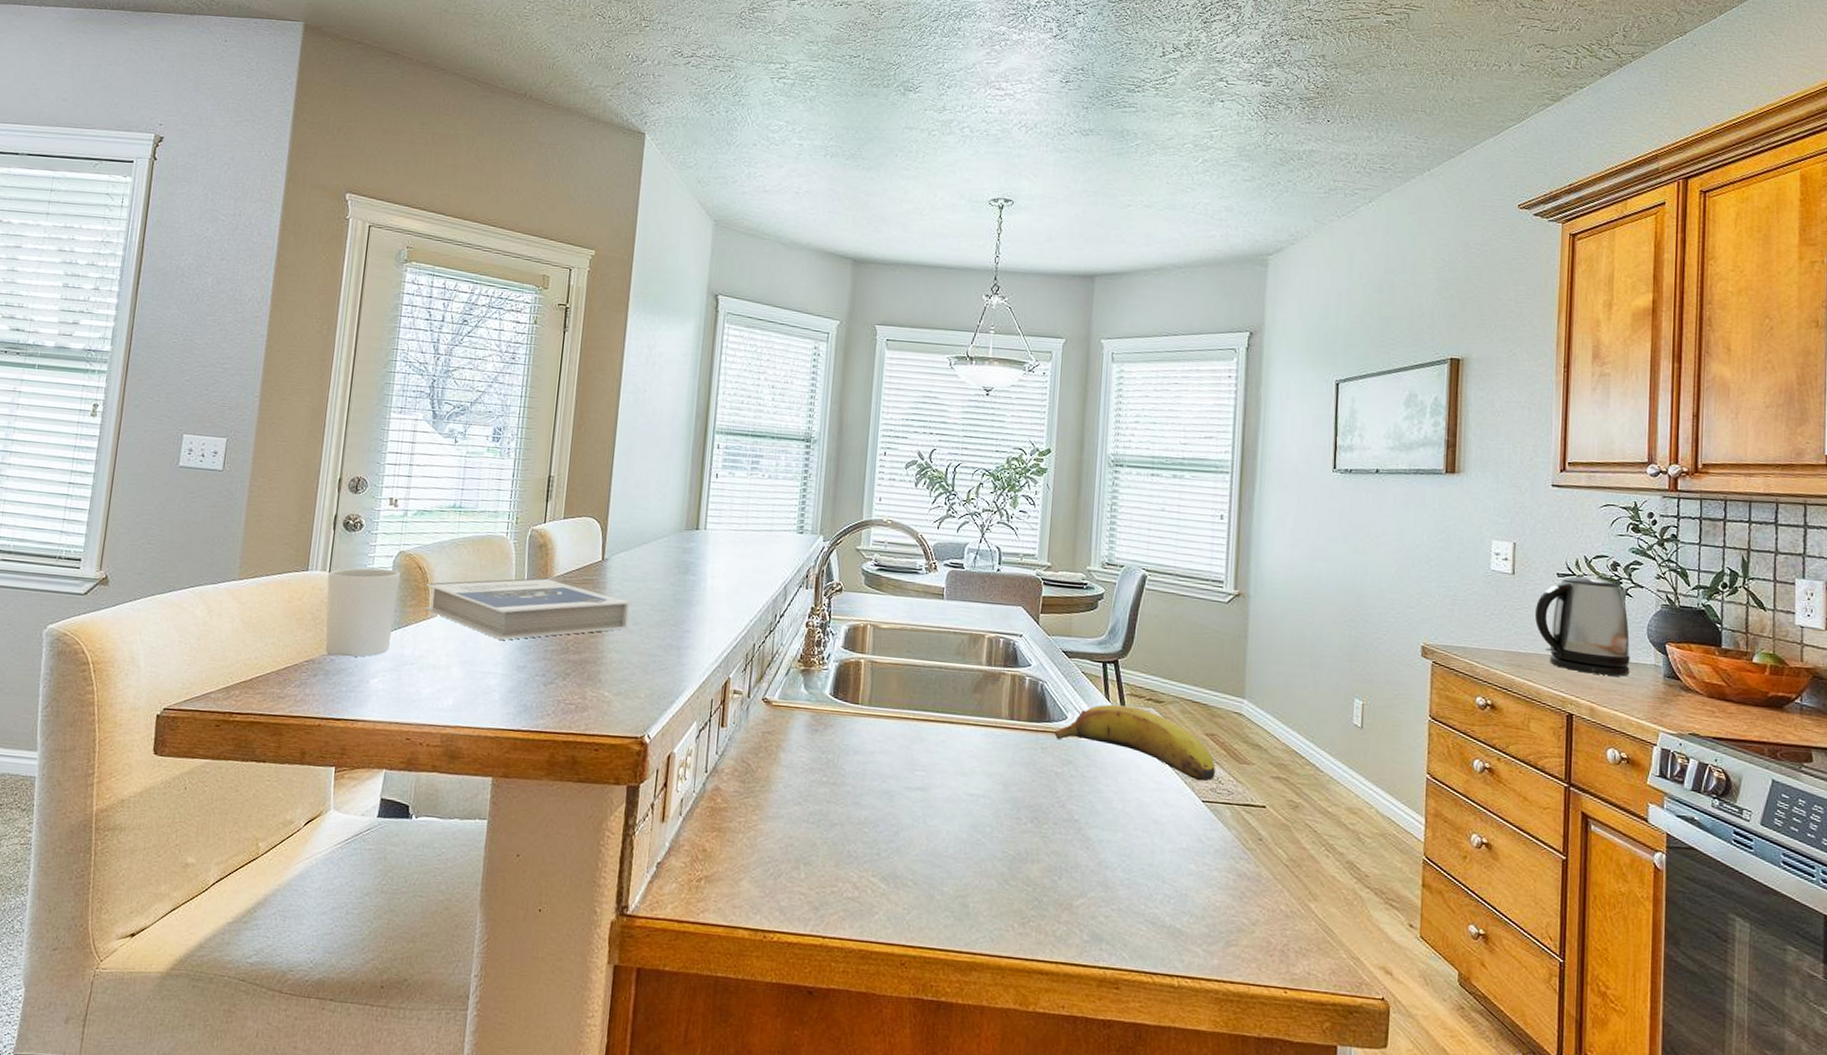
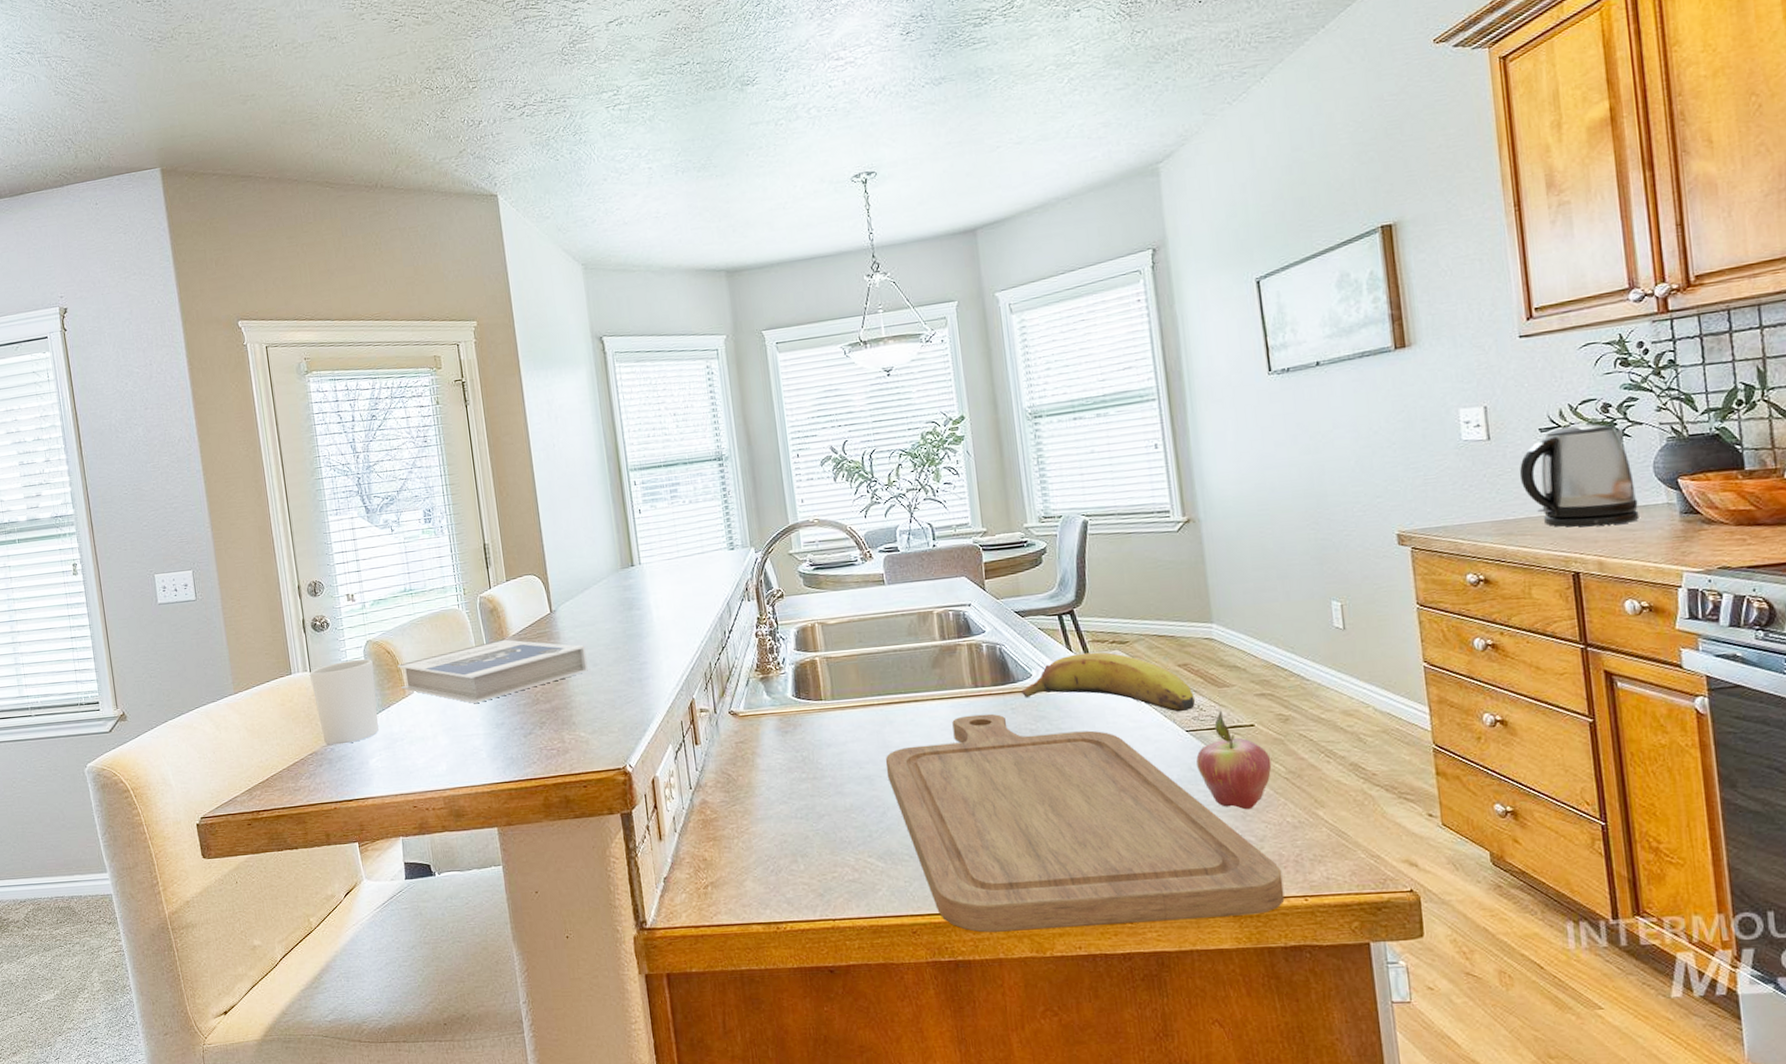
chopping board: none [908,746,1267,1000] -> present [885,713,1285,933]
fruit: none [1206,786,1276,891] -> present [1196,710,1272,810]

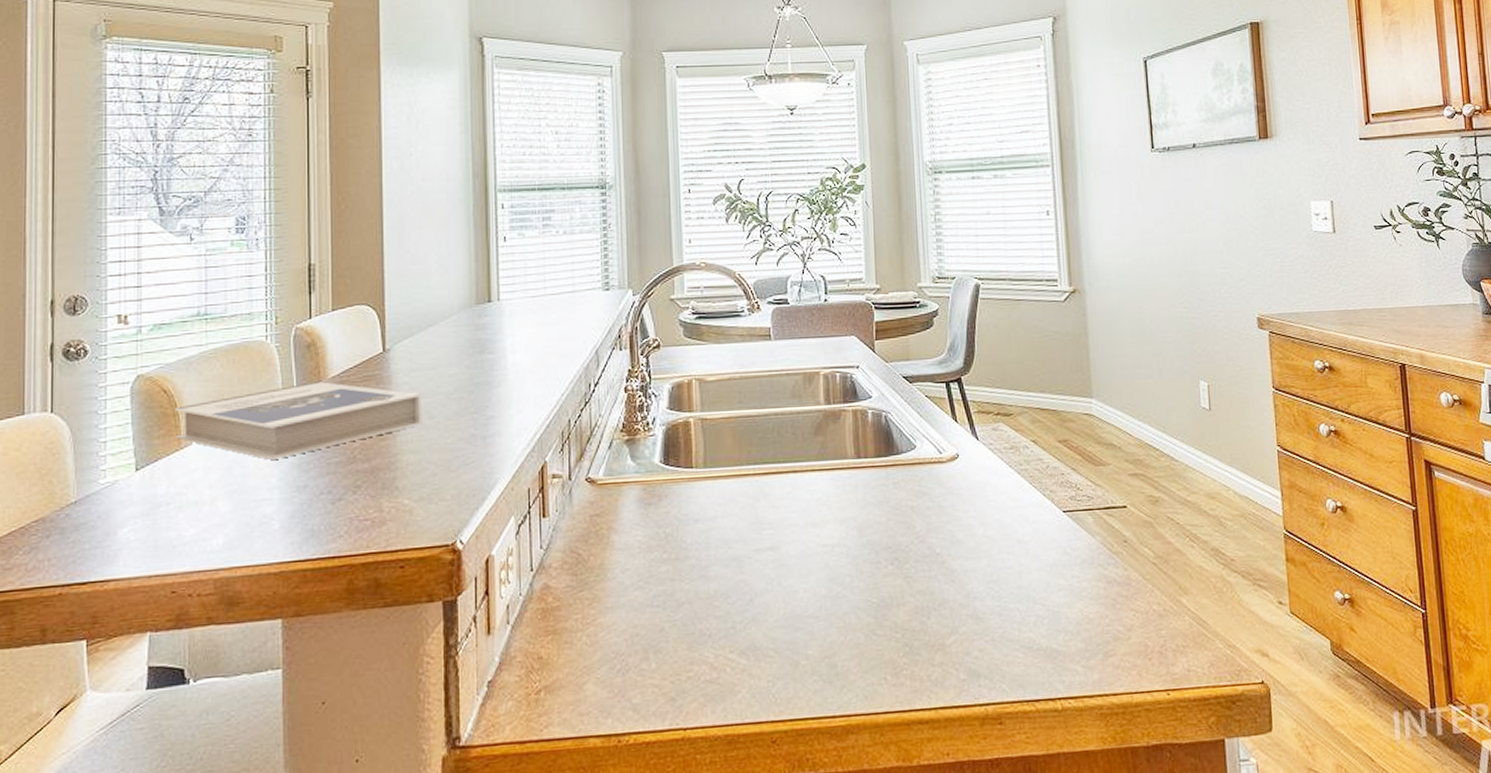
mug: present [310,658,379,745] -> none [51,398,141,510]
chopping board: present [885,713,1285,933] -> none [756,488,1149,740]
fruit: present [1021,652,1196,713] -> none [905,424,1074,491]
fruit: present [1196,710,1272,810] -> none [1071,490,1141,597]
kettle: present [1519,424,1639,527] -> none [1358,225,1452,322]

